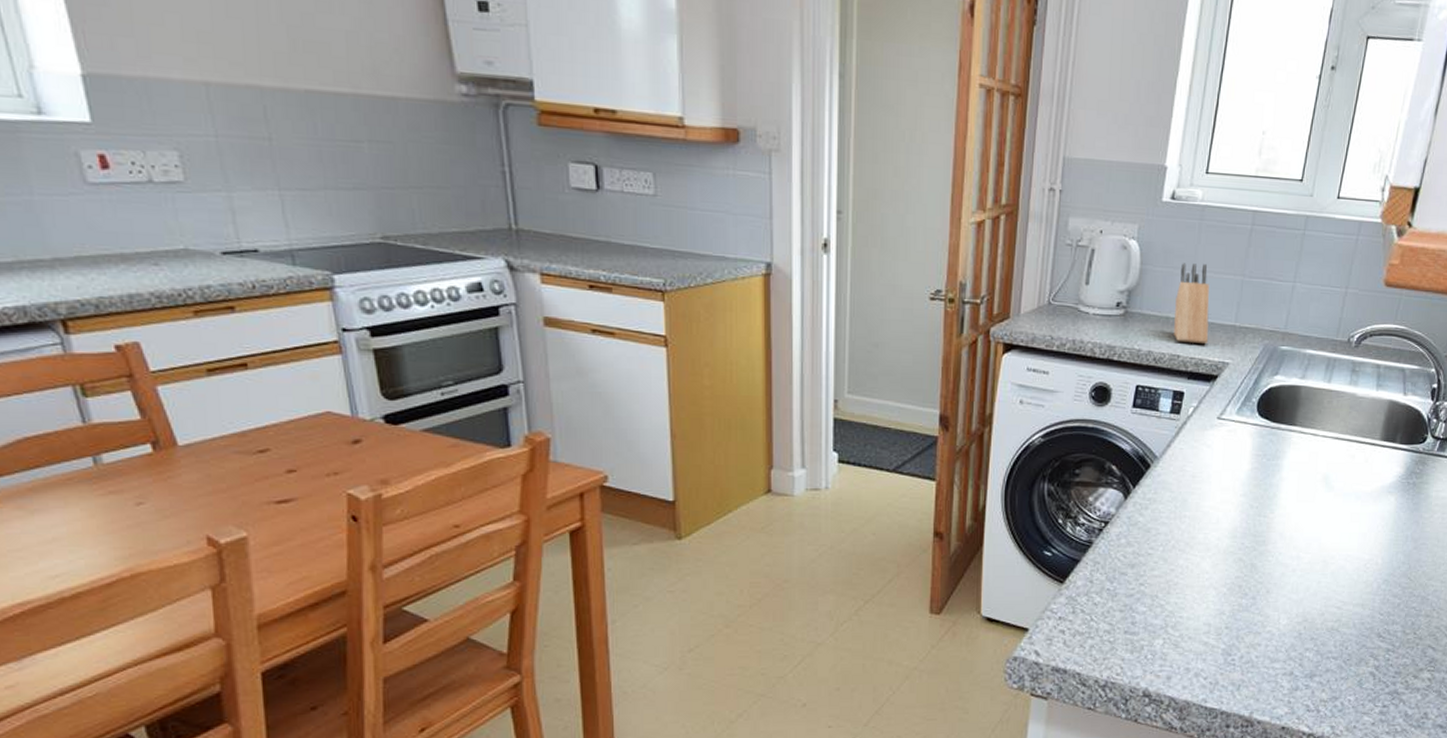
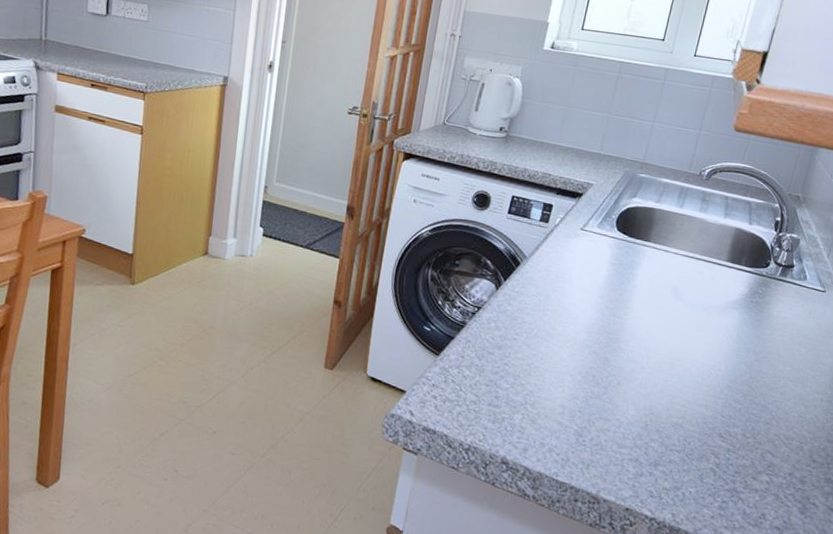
knife block: present [1174,263,1209,343] -> none [547,99,580,166]

